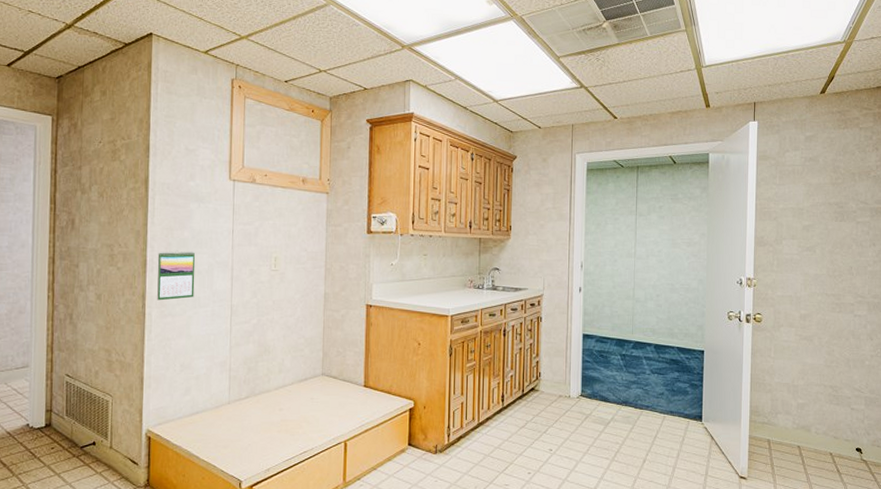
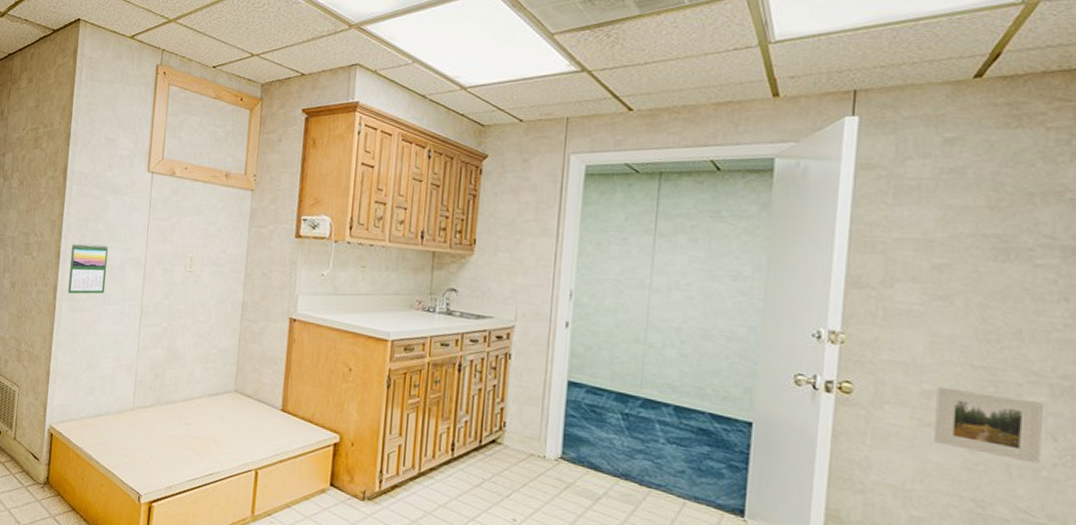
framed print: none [809,311,865,357] -> present [934,386,1043,464]

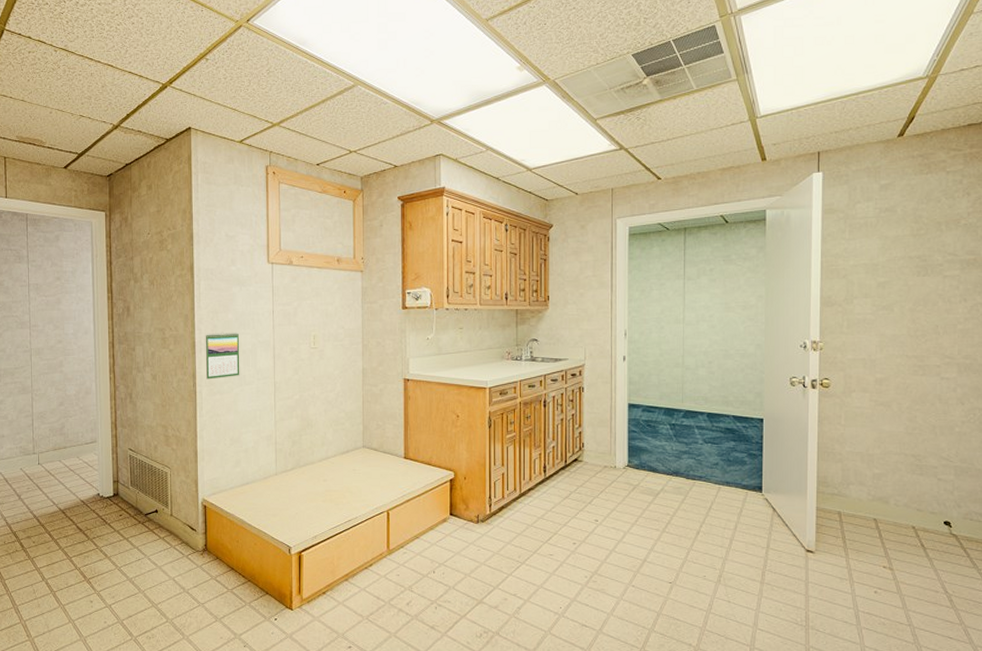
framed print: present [934,386,1043,464] -> none [886,374,954,423]

